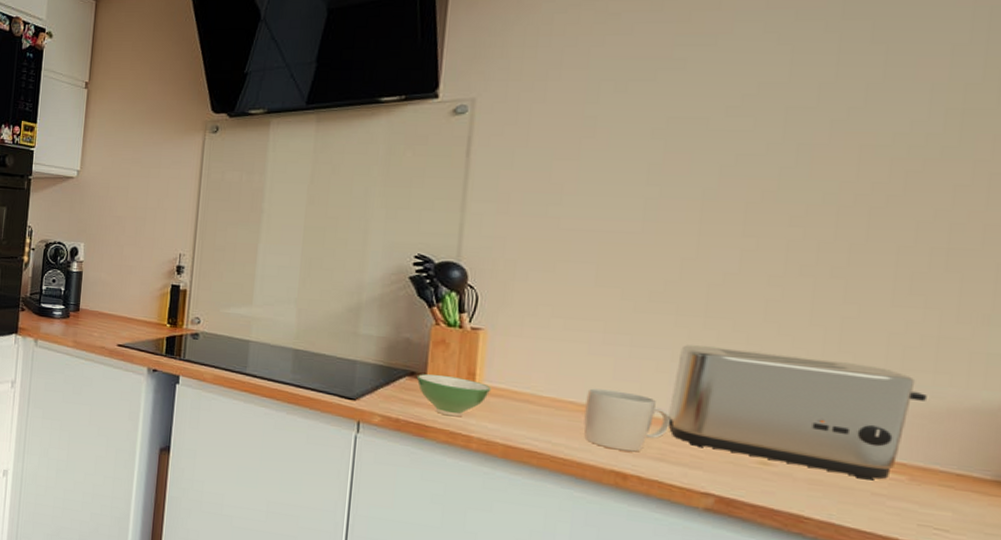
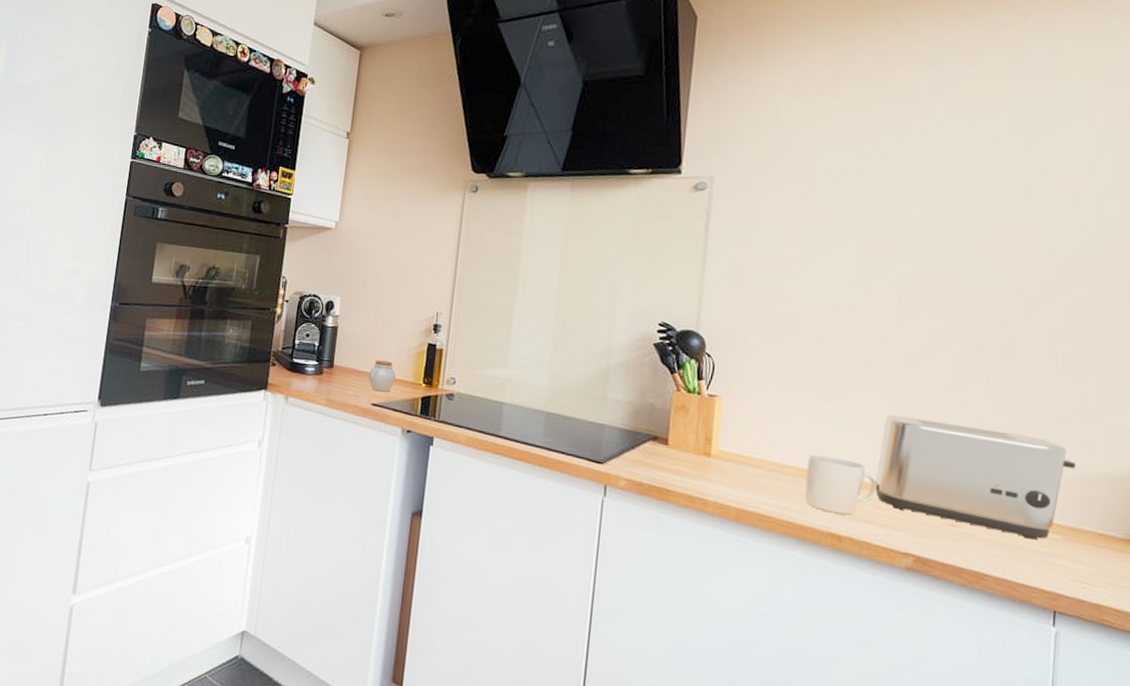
jar: none [113,302,141,333] -> present [368,360,396,392]
bowl: present [416,373,492,417] -> none [659,438,726,482]

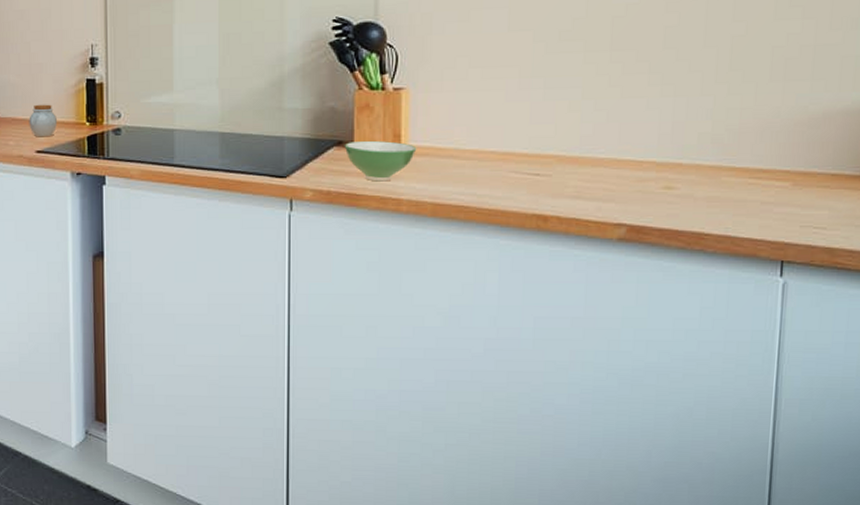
bowl: none [659,438,726,482] -> present [344,140,417,182]
mug: present [805,454,877,515] -> none [505,135,584,194]
toaster: present [875,415,1076,540] -> none [582,79,806,191]

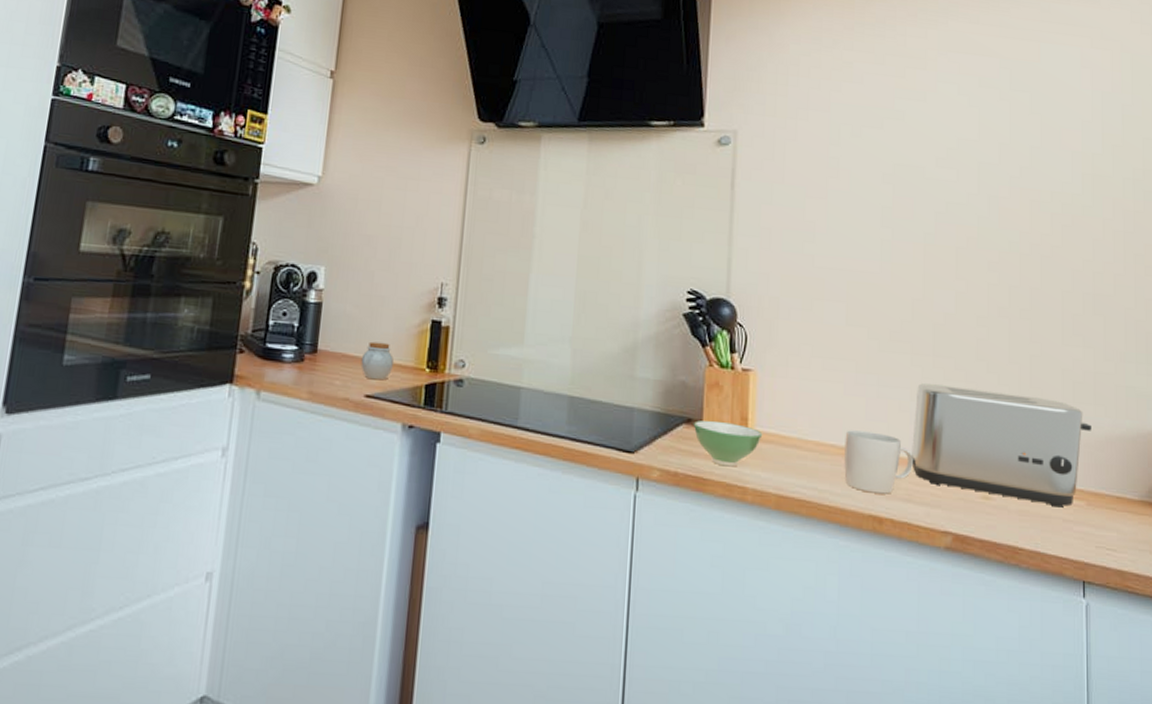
mug: none [505,135,584,194] -> present [844,430,913,494]
toaster: none [582,79,806,191] -> present [911,383,1091,508]

